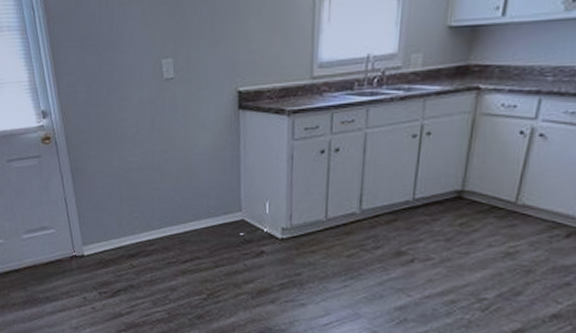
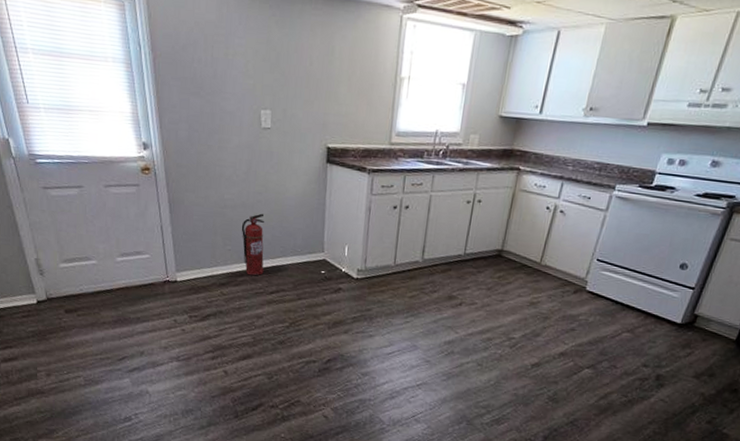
fire extinguisher: none [148,174,175,244] -> present [241,213,265,276]

